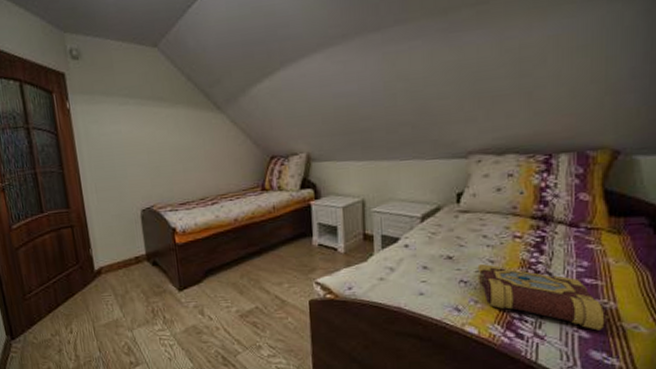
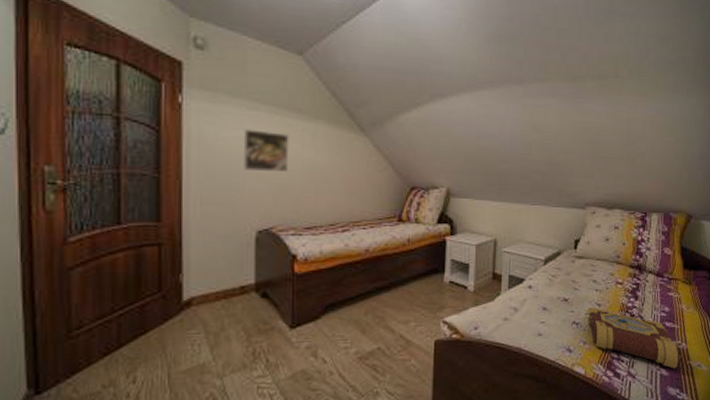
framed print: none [119,122,160,159] -> present [244,129,289,173]

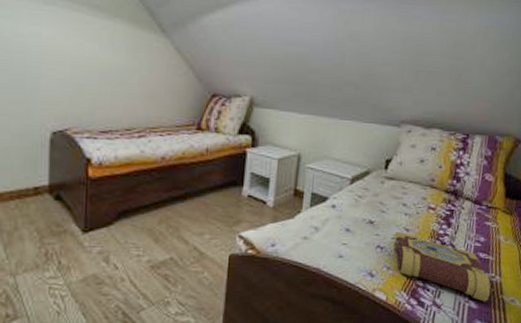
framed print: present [244,129,289,173] -> none [40,25,87,73]

